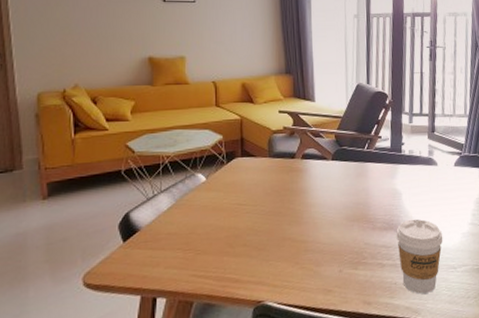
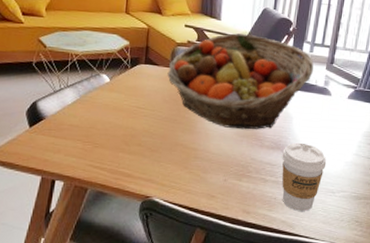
fruit basket: none [266,113,415,214] -> present [167,33,314,130]

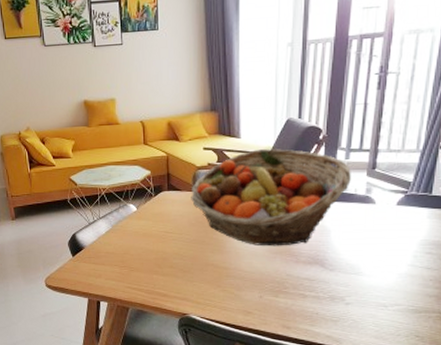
coffee cup: present [282,142,327,211] -> none [321,256,375,326]

